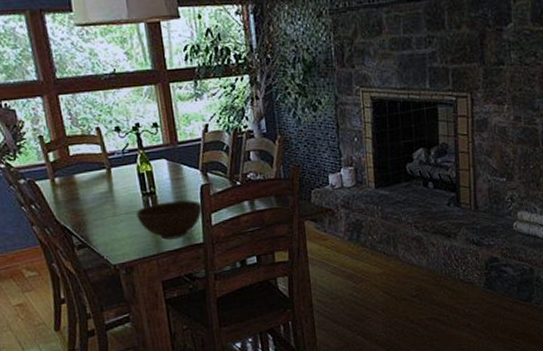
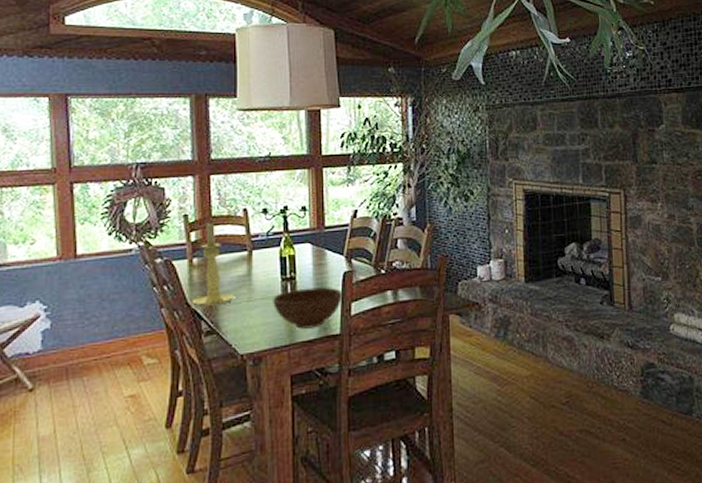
candle holder: none [60,143,101,223] -> present [192,223,235,306]

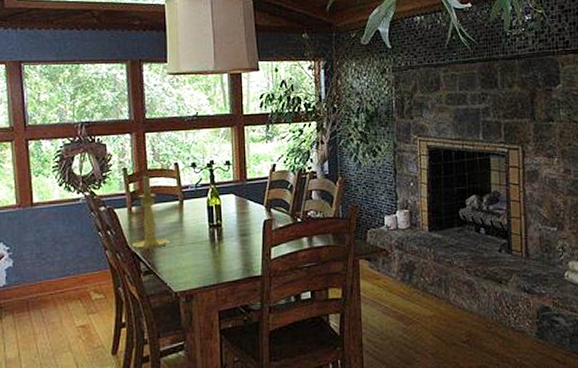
bowl: present [273,287,343,329] -> none [202,233,264,271]

